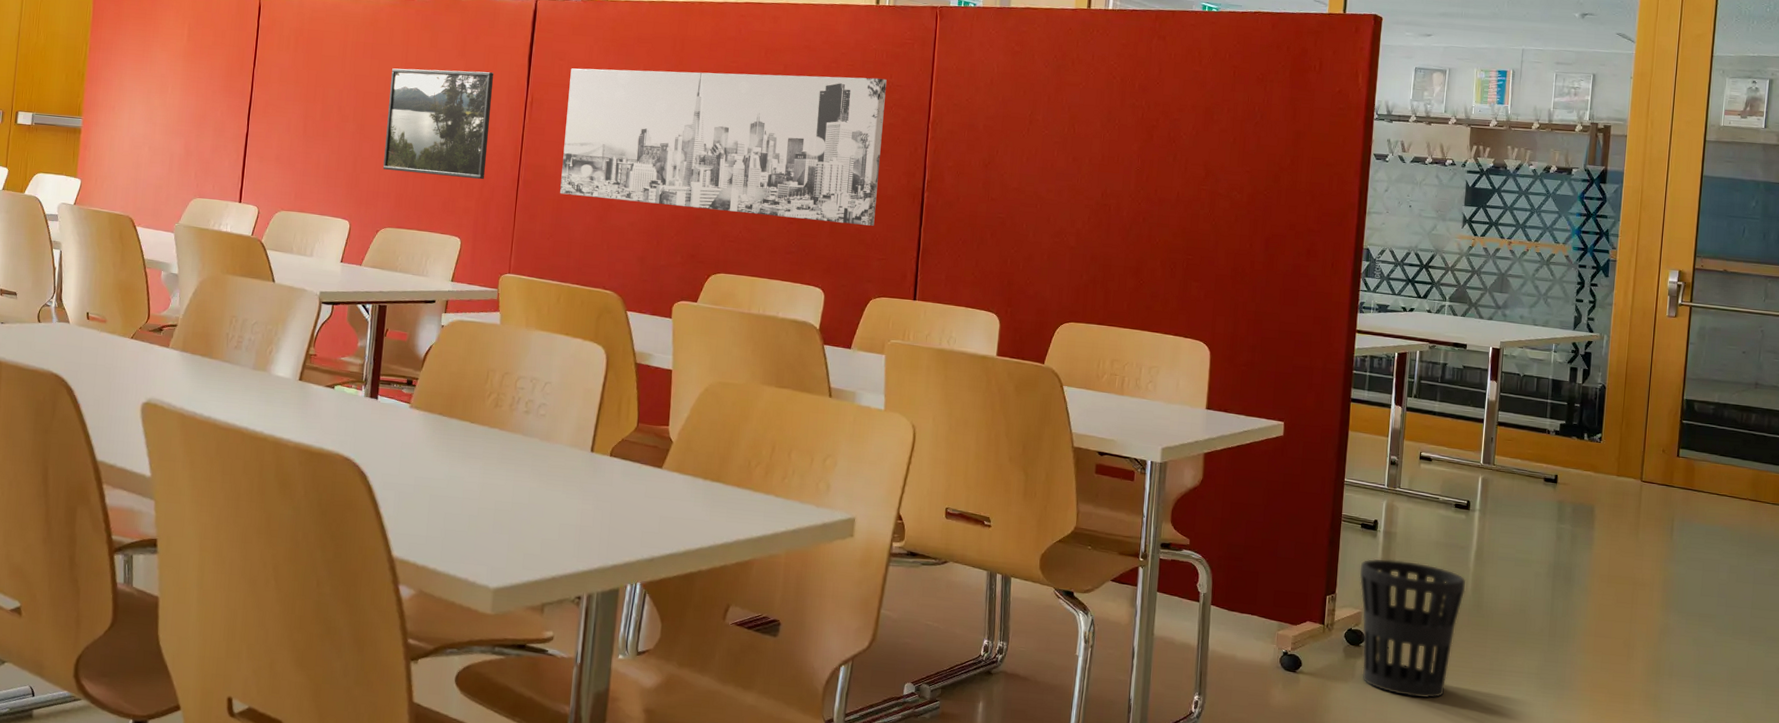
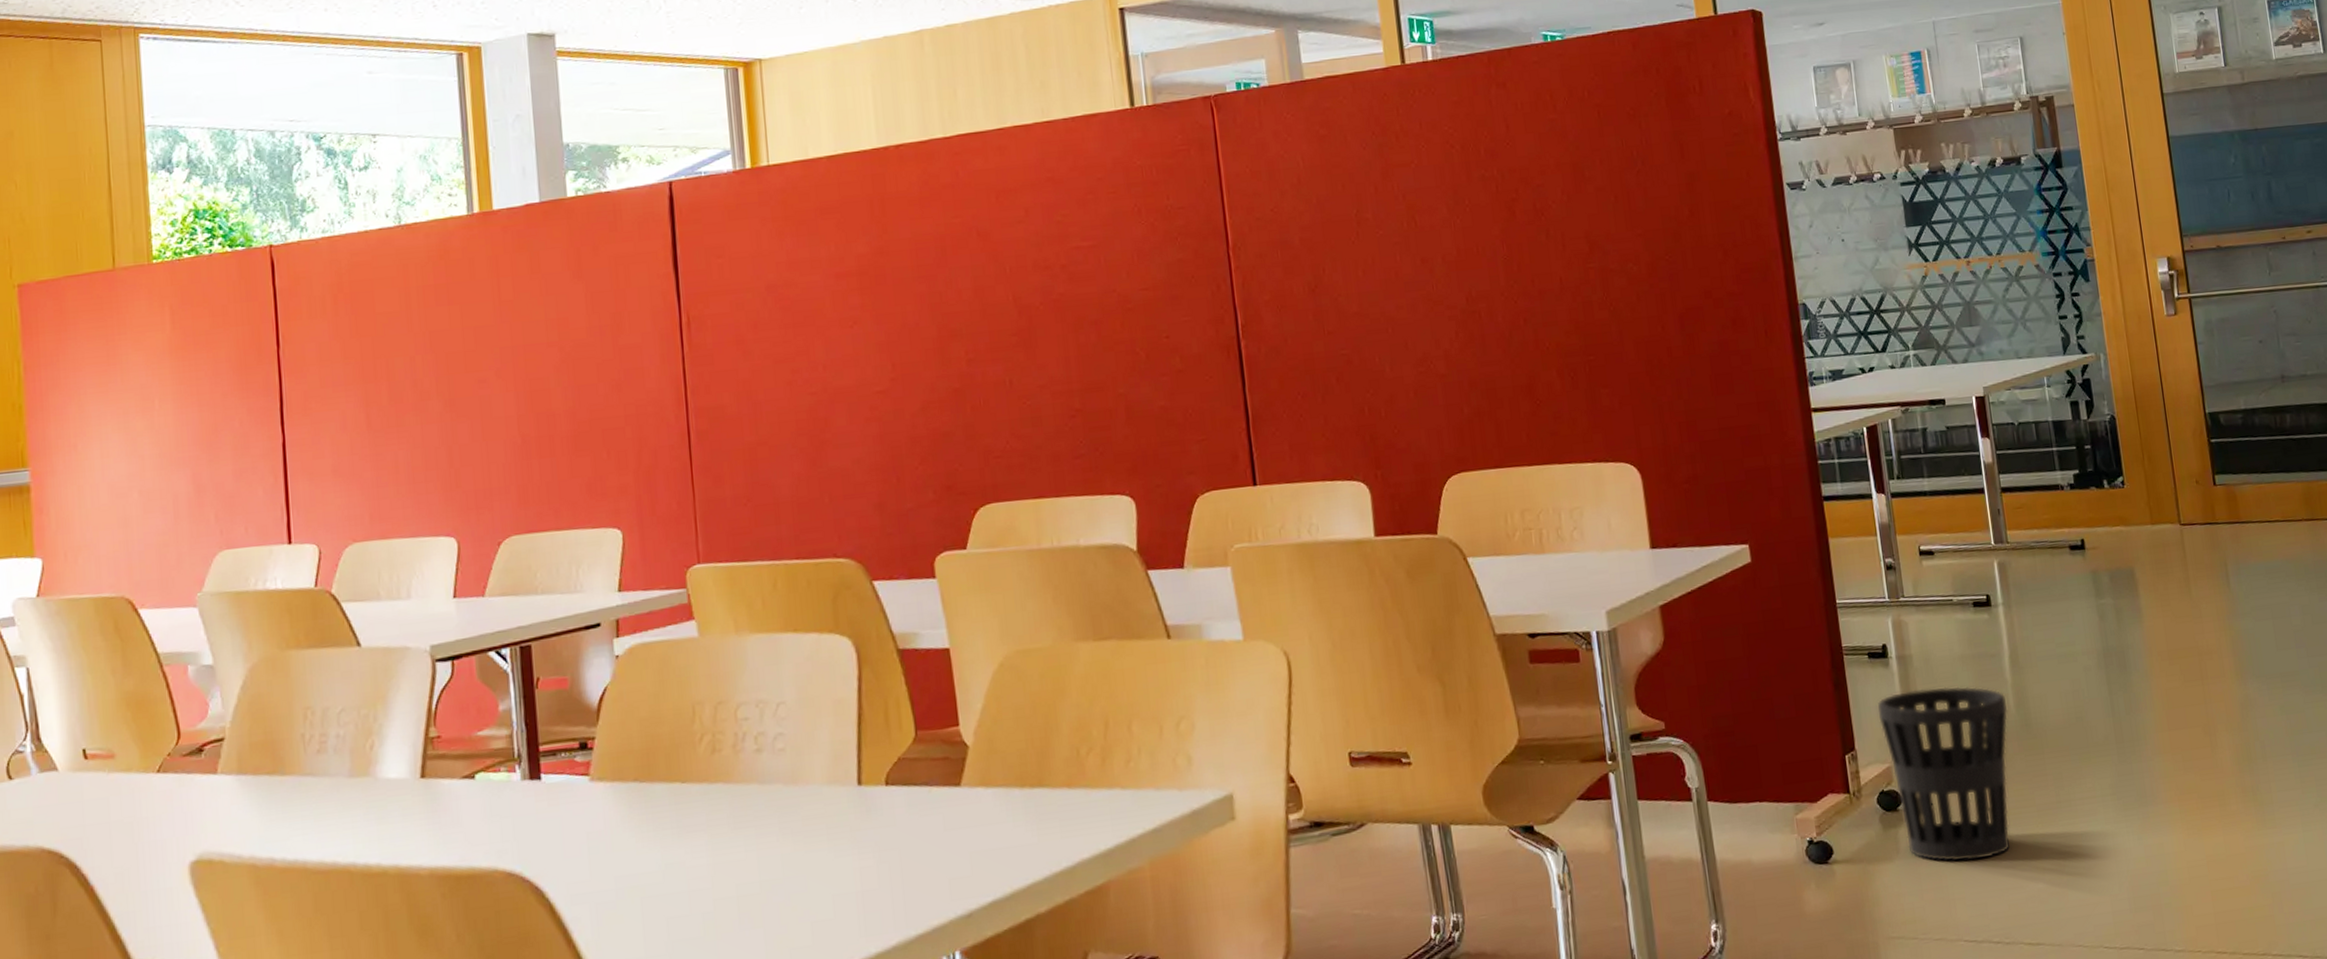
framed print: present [383,68,494,180] -> none [481,292,641,456]
wall art: present [560,68,887,226] -> none [735,202,1183,440]

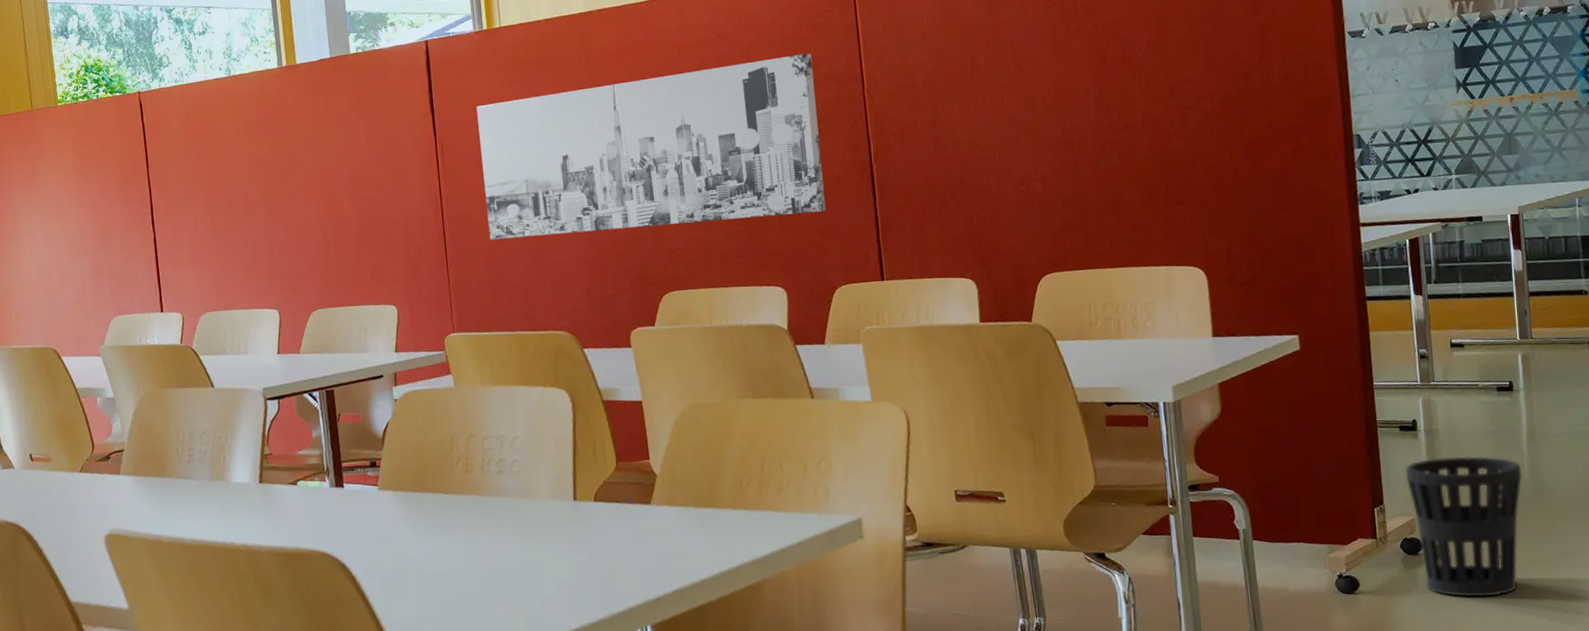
wall art: none [735,202,1183,440] -> present [476,53,826,240]

